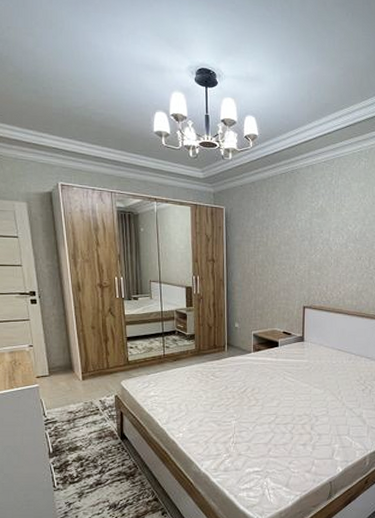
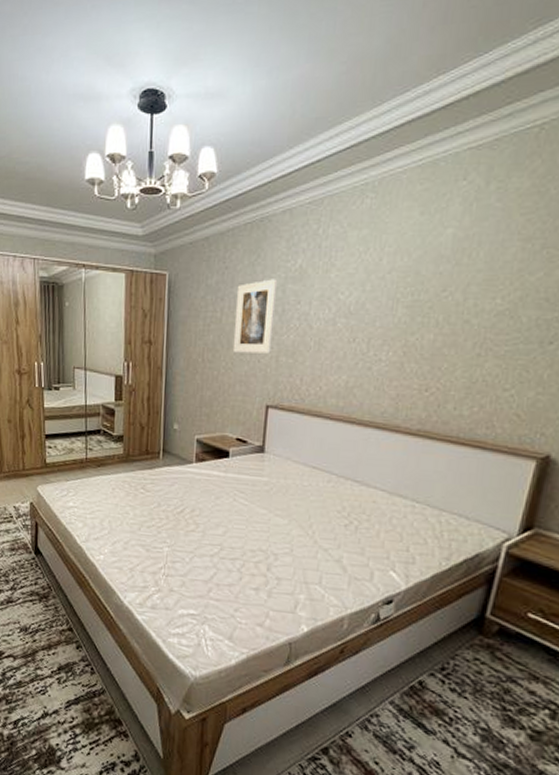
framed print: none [277,214,306,268] -> present [232,279,278,354]

